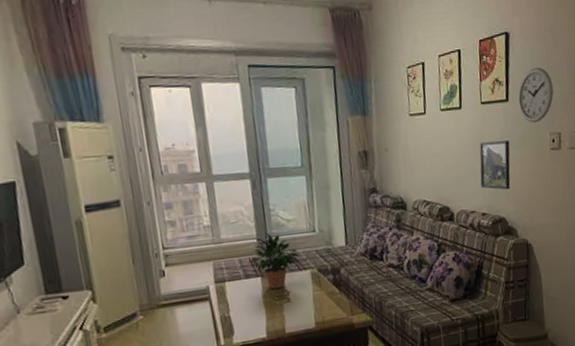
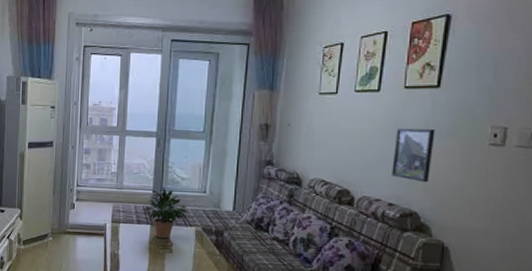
wall clock: present [518,68,554,123] -> none [453,53,503,114]

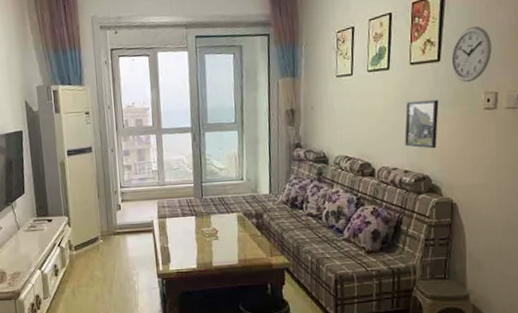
potted plant: present [143,186,188,239] -> none [186,178,229,228]
wall clock: none [453,53,503,114] -> present [451,26,492,83]

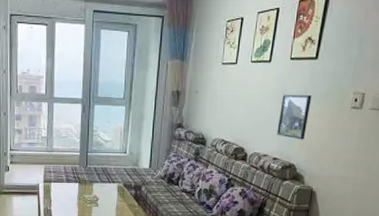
wall clock: present [451,26,492,83] -> none [327,30,366,82]

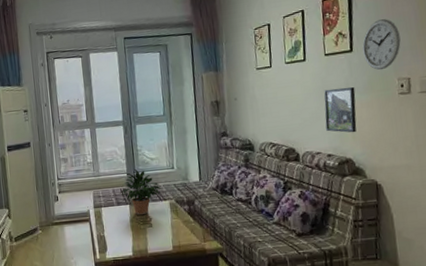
potted plant: none [72,148,111,195] -> present [120,168,161,216]
wall clock: none [327,30,366,82] -> present [362,19,401,70]

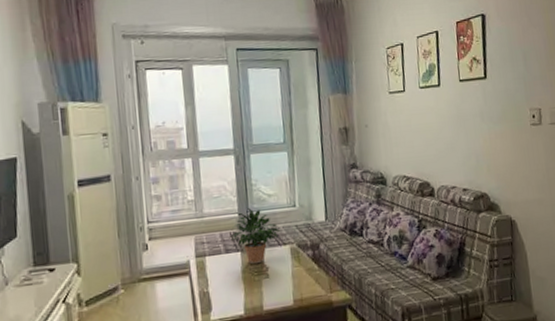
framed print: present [324,86,357,133] -> none [459,116,491,166]
wall clock: present [362,19,401,70] -> none [496,46,532,100]

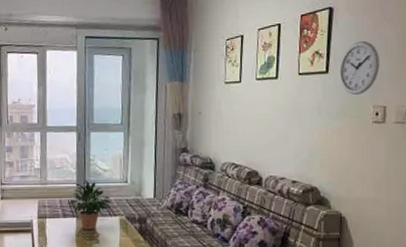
wall clock: none [496,46,532,100] -> present [339,41,380,96]

